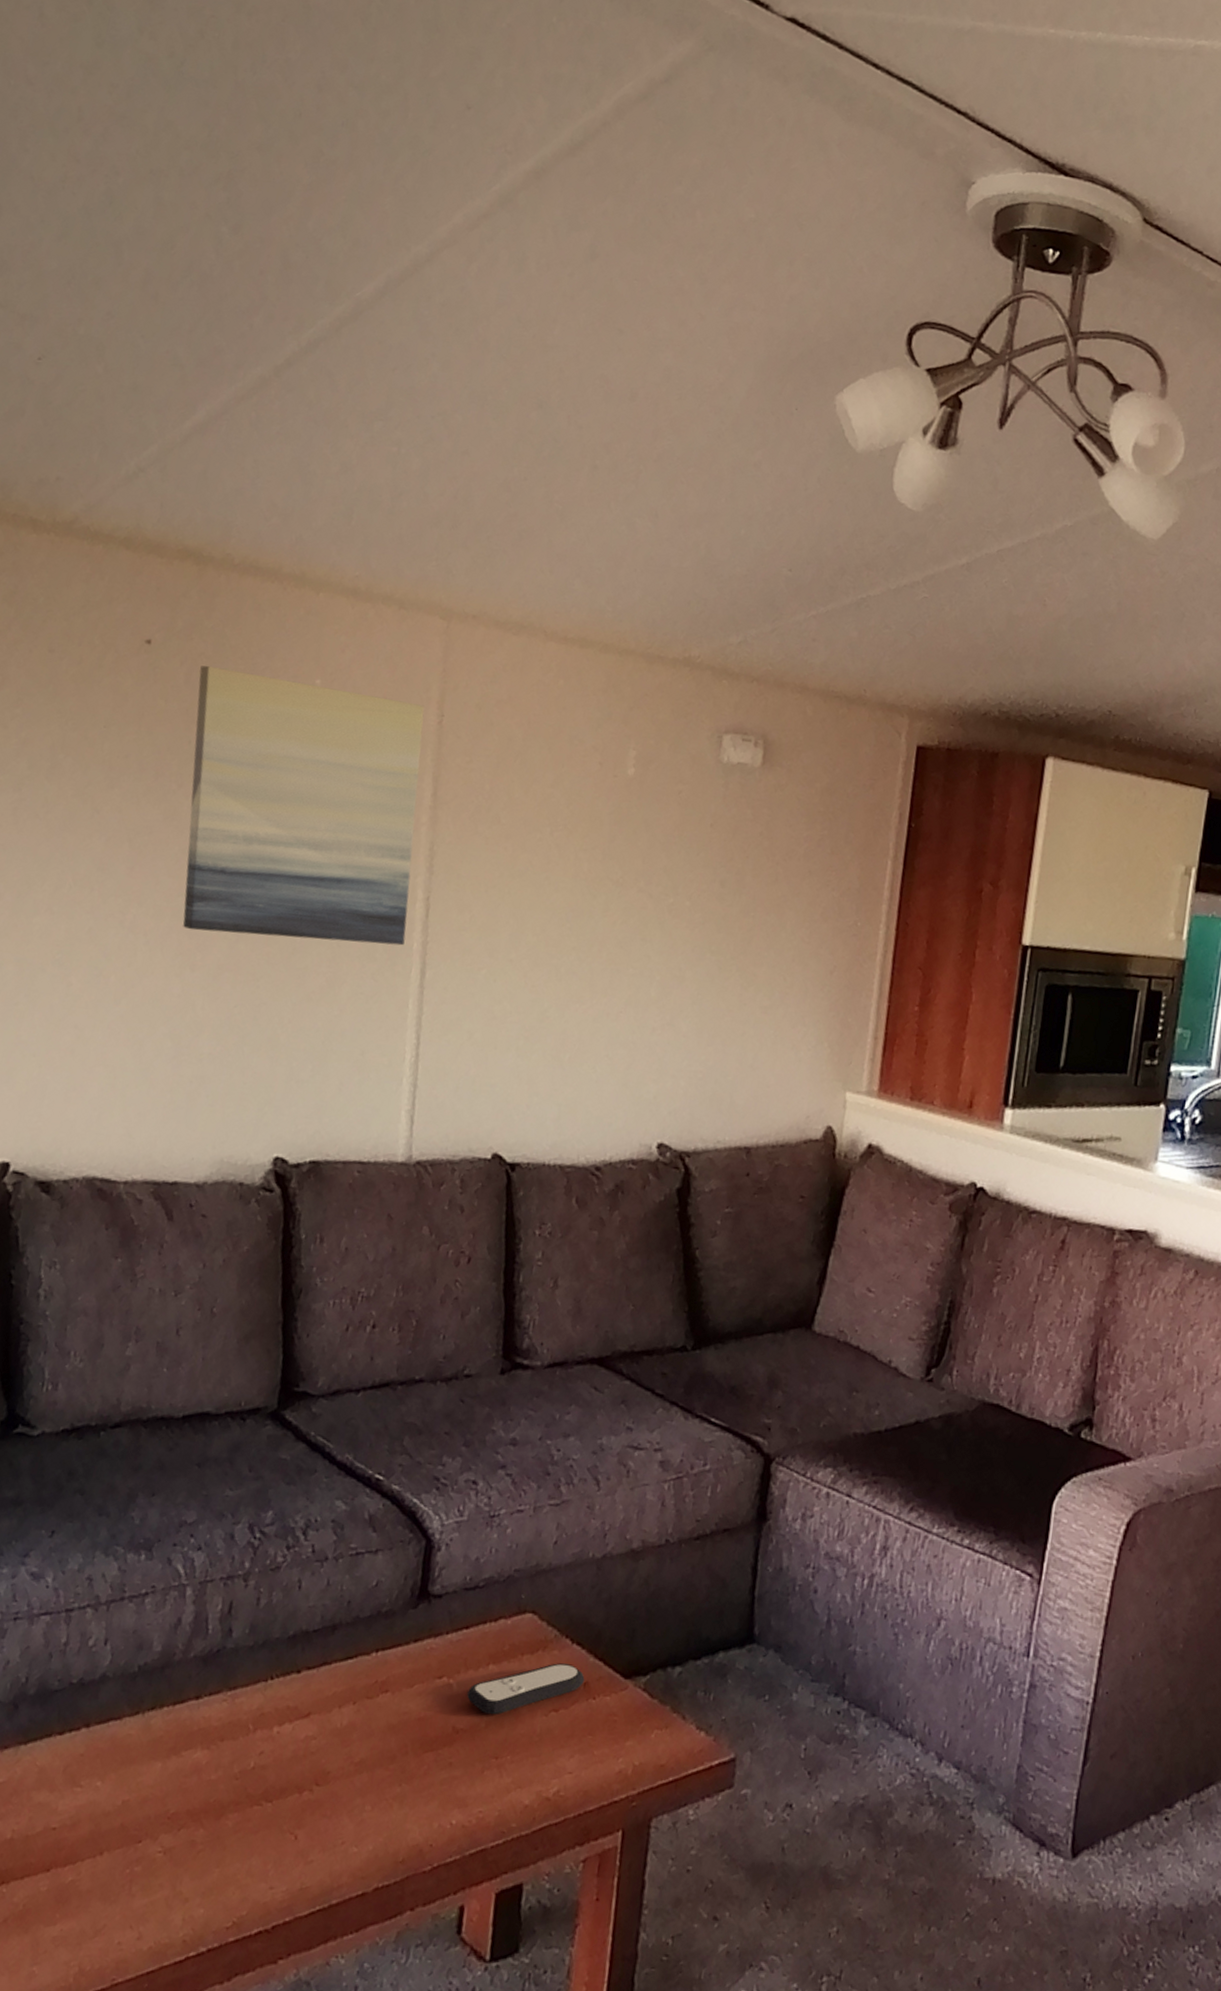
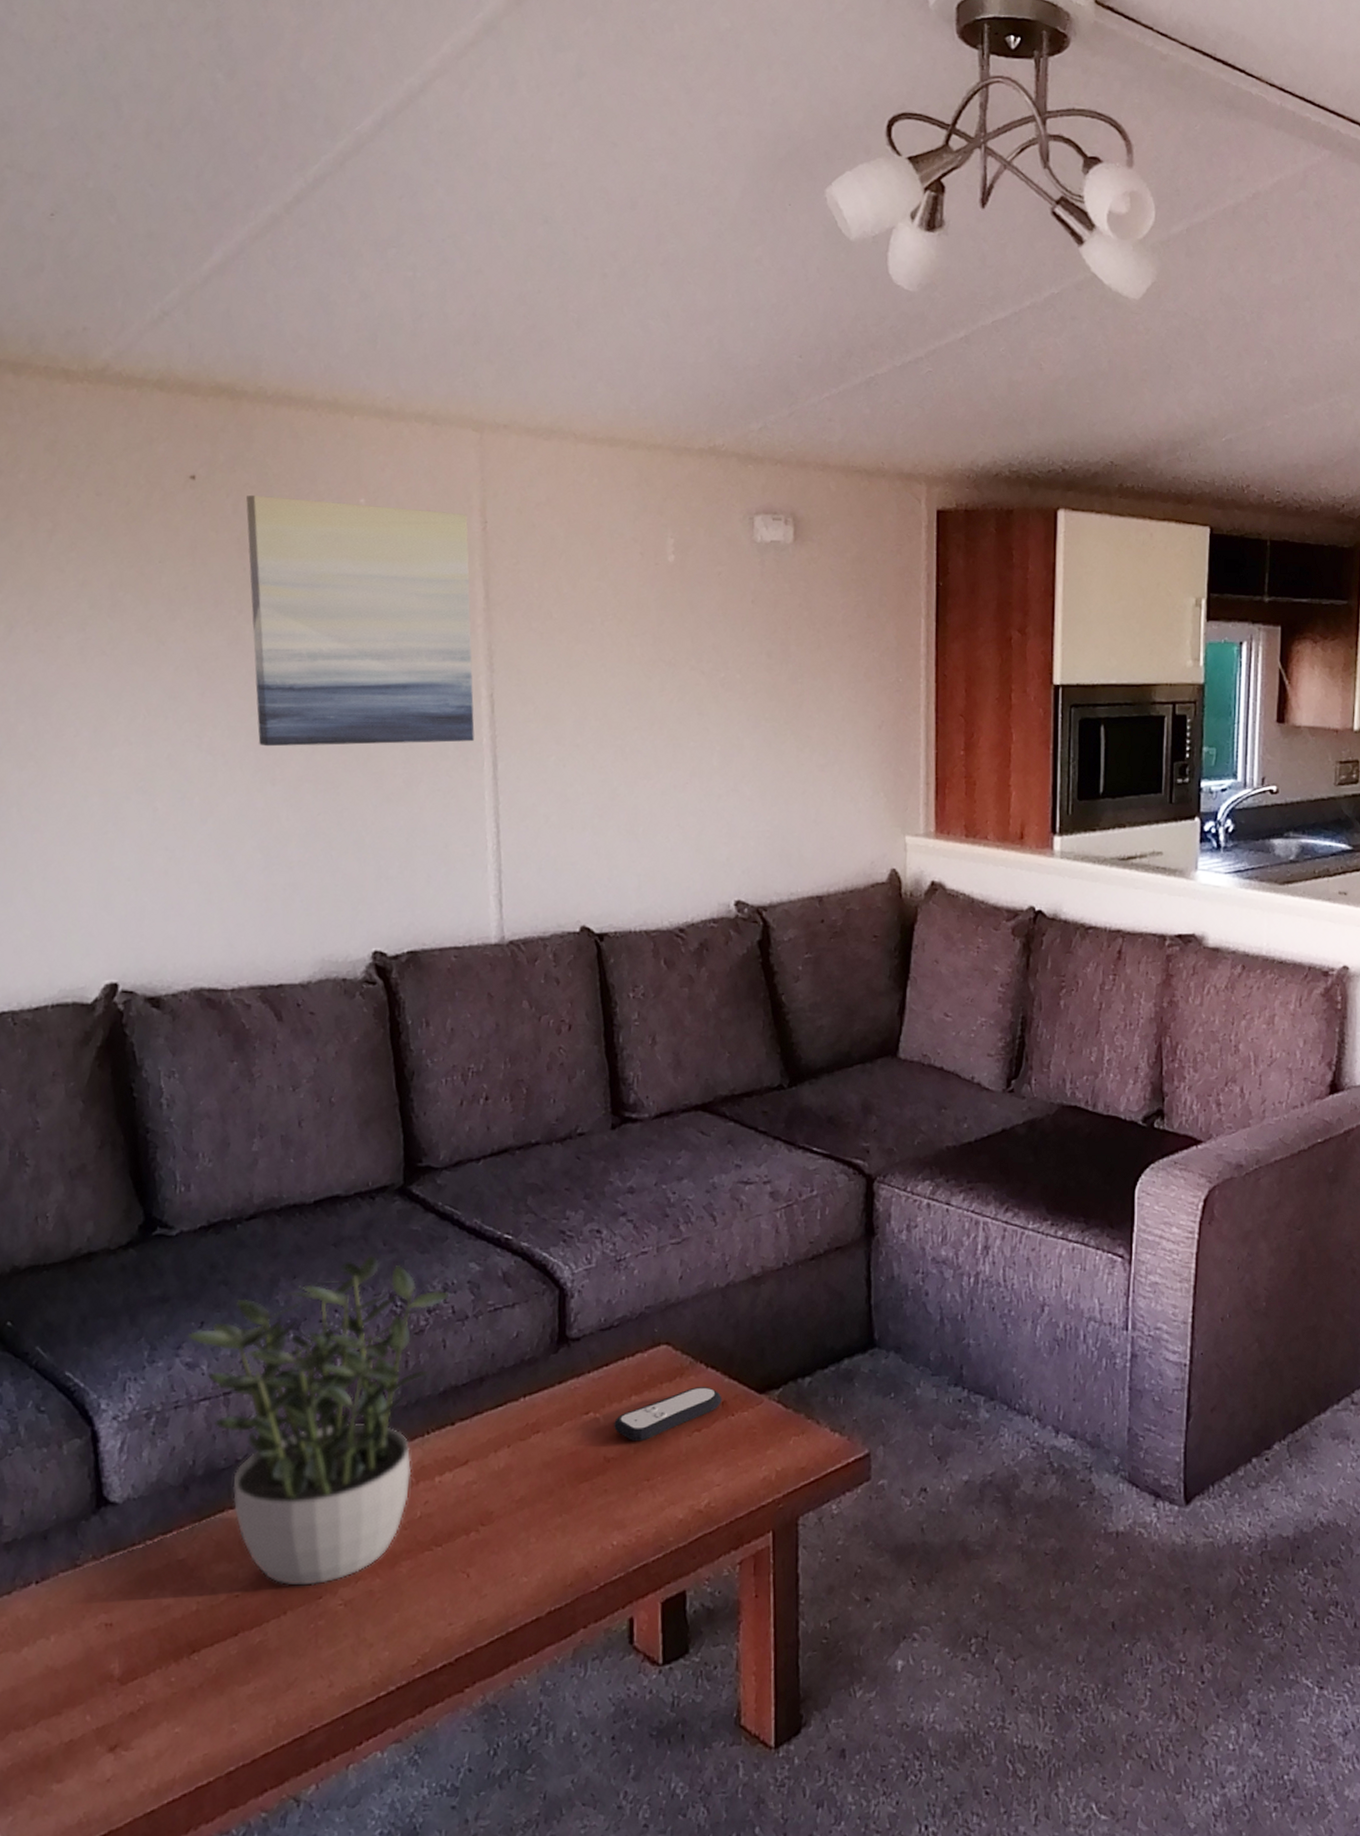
potted plant: none [36,1479,311,1828] -> present [187,1255,449,1586]

